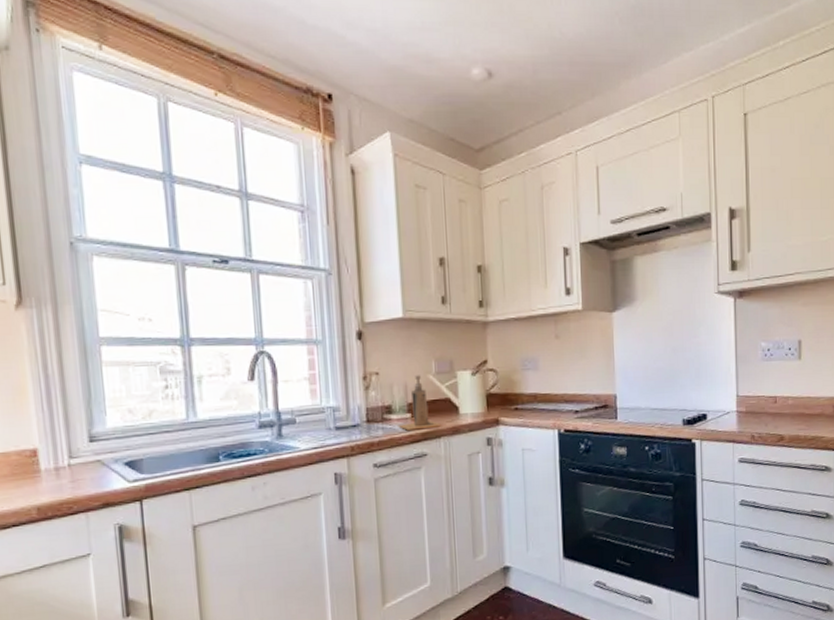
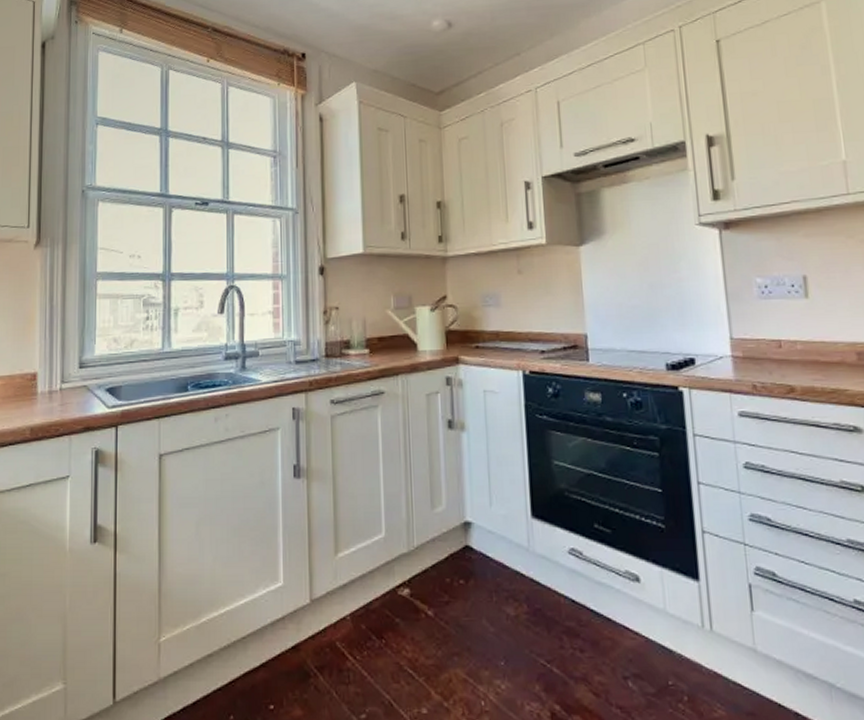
soap dispenser: present [398,375,442,430] -> none [356,310,400,367]

